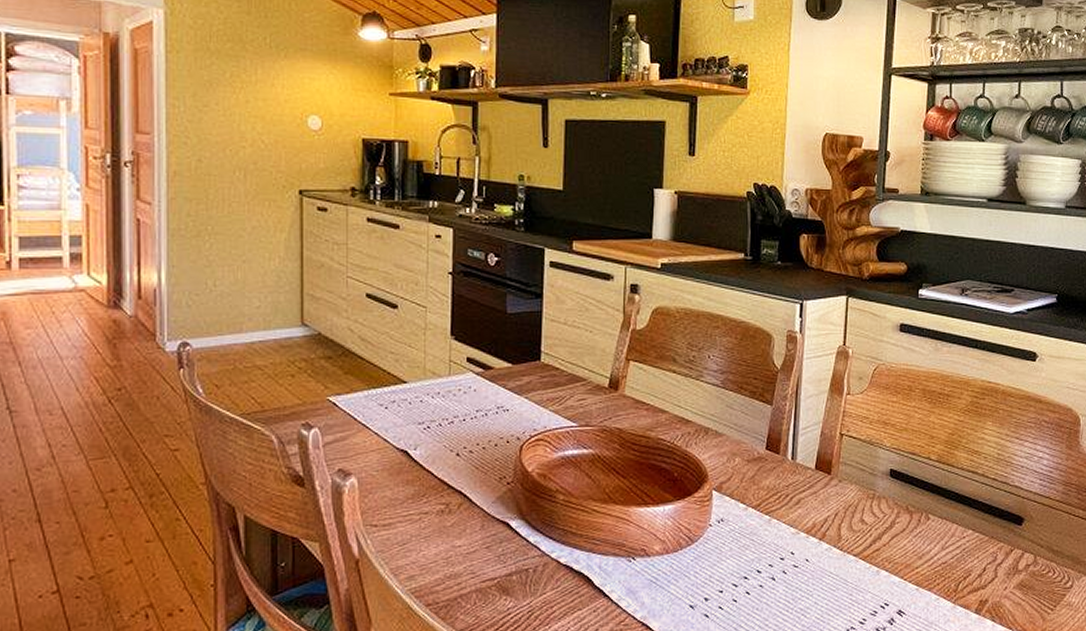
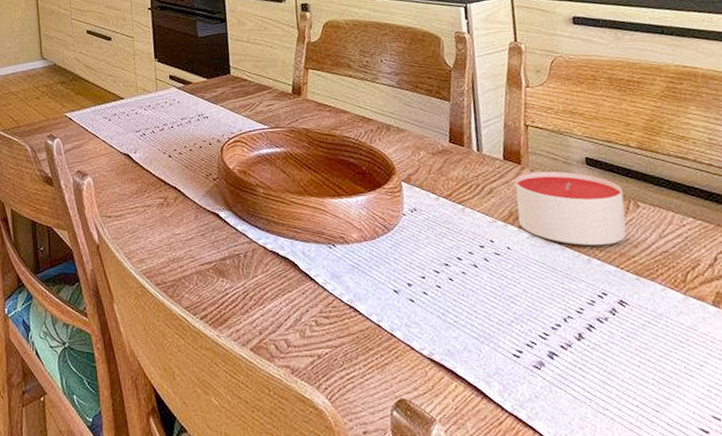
candle: none [820,482,917,558] -> present [514,171,627,246]

